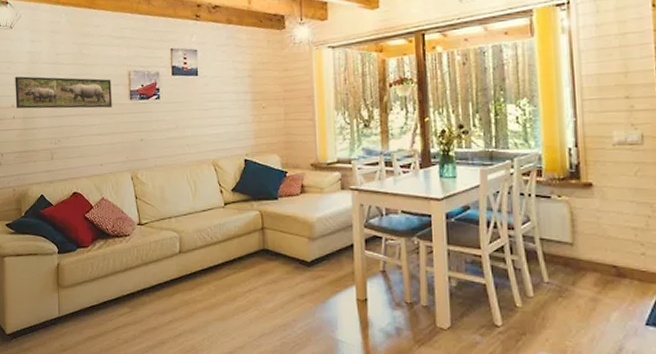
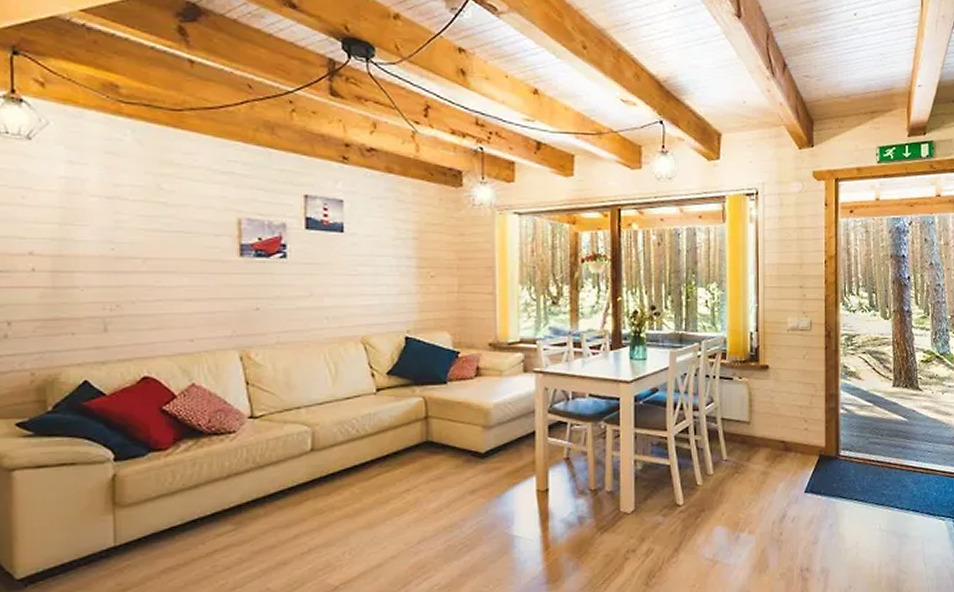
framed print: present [15,76,112,109] -> none [35,210,211,264]

